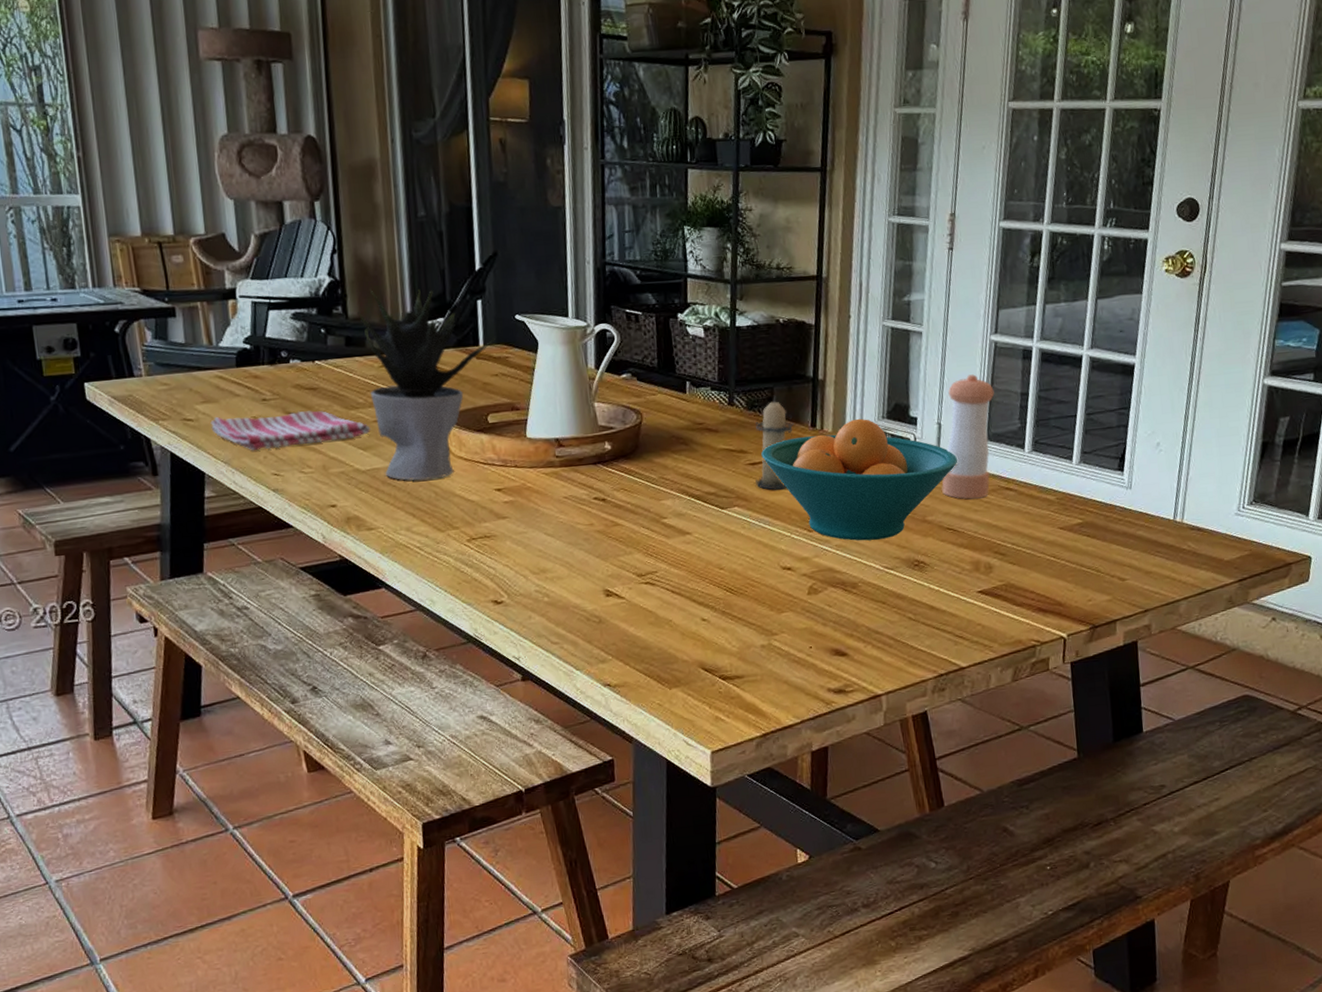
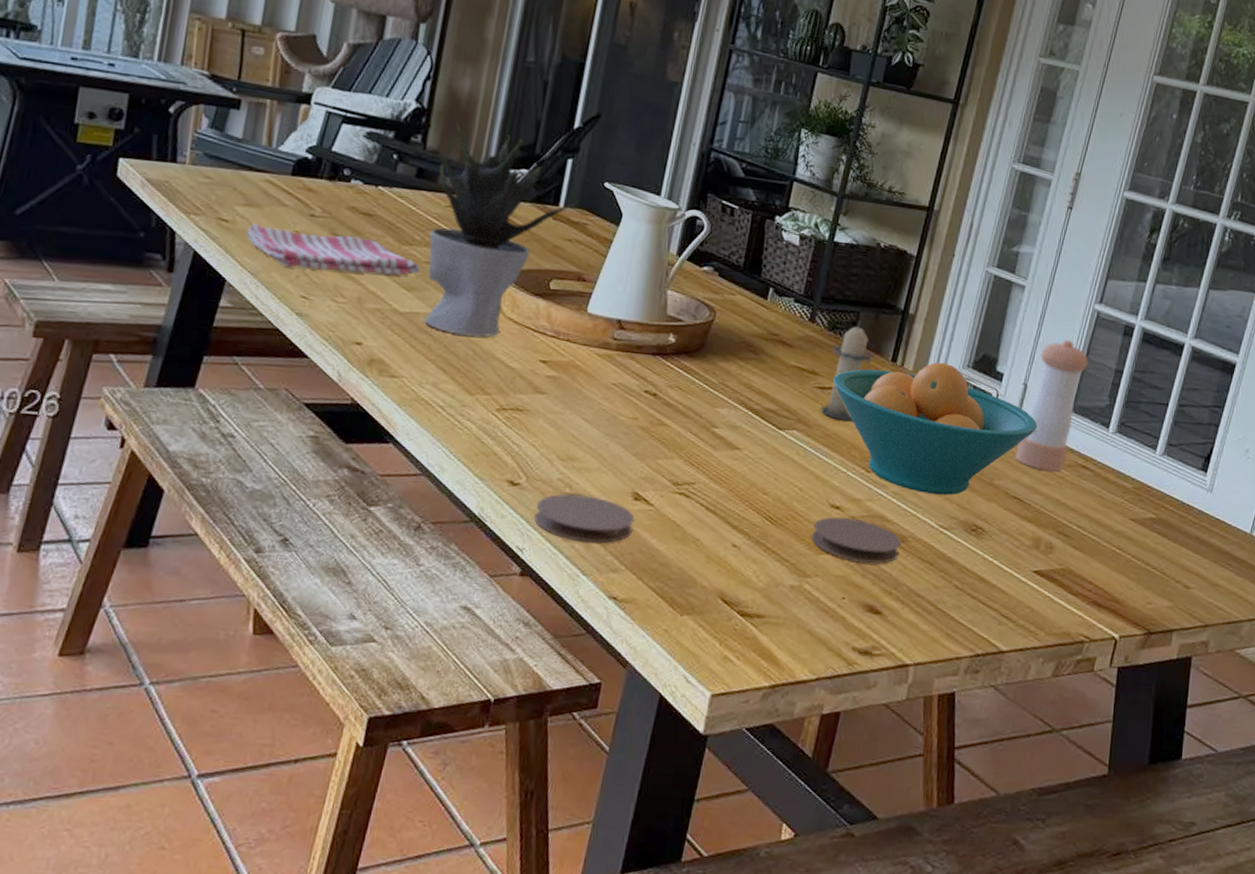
coaster: none [522,600,611,643] -> present [534,493,635,544]
coaster: none [770,575,853,613] -> present [811,516,902,564]

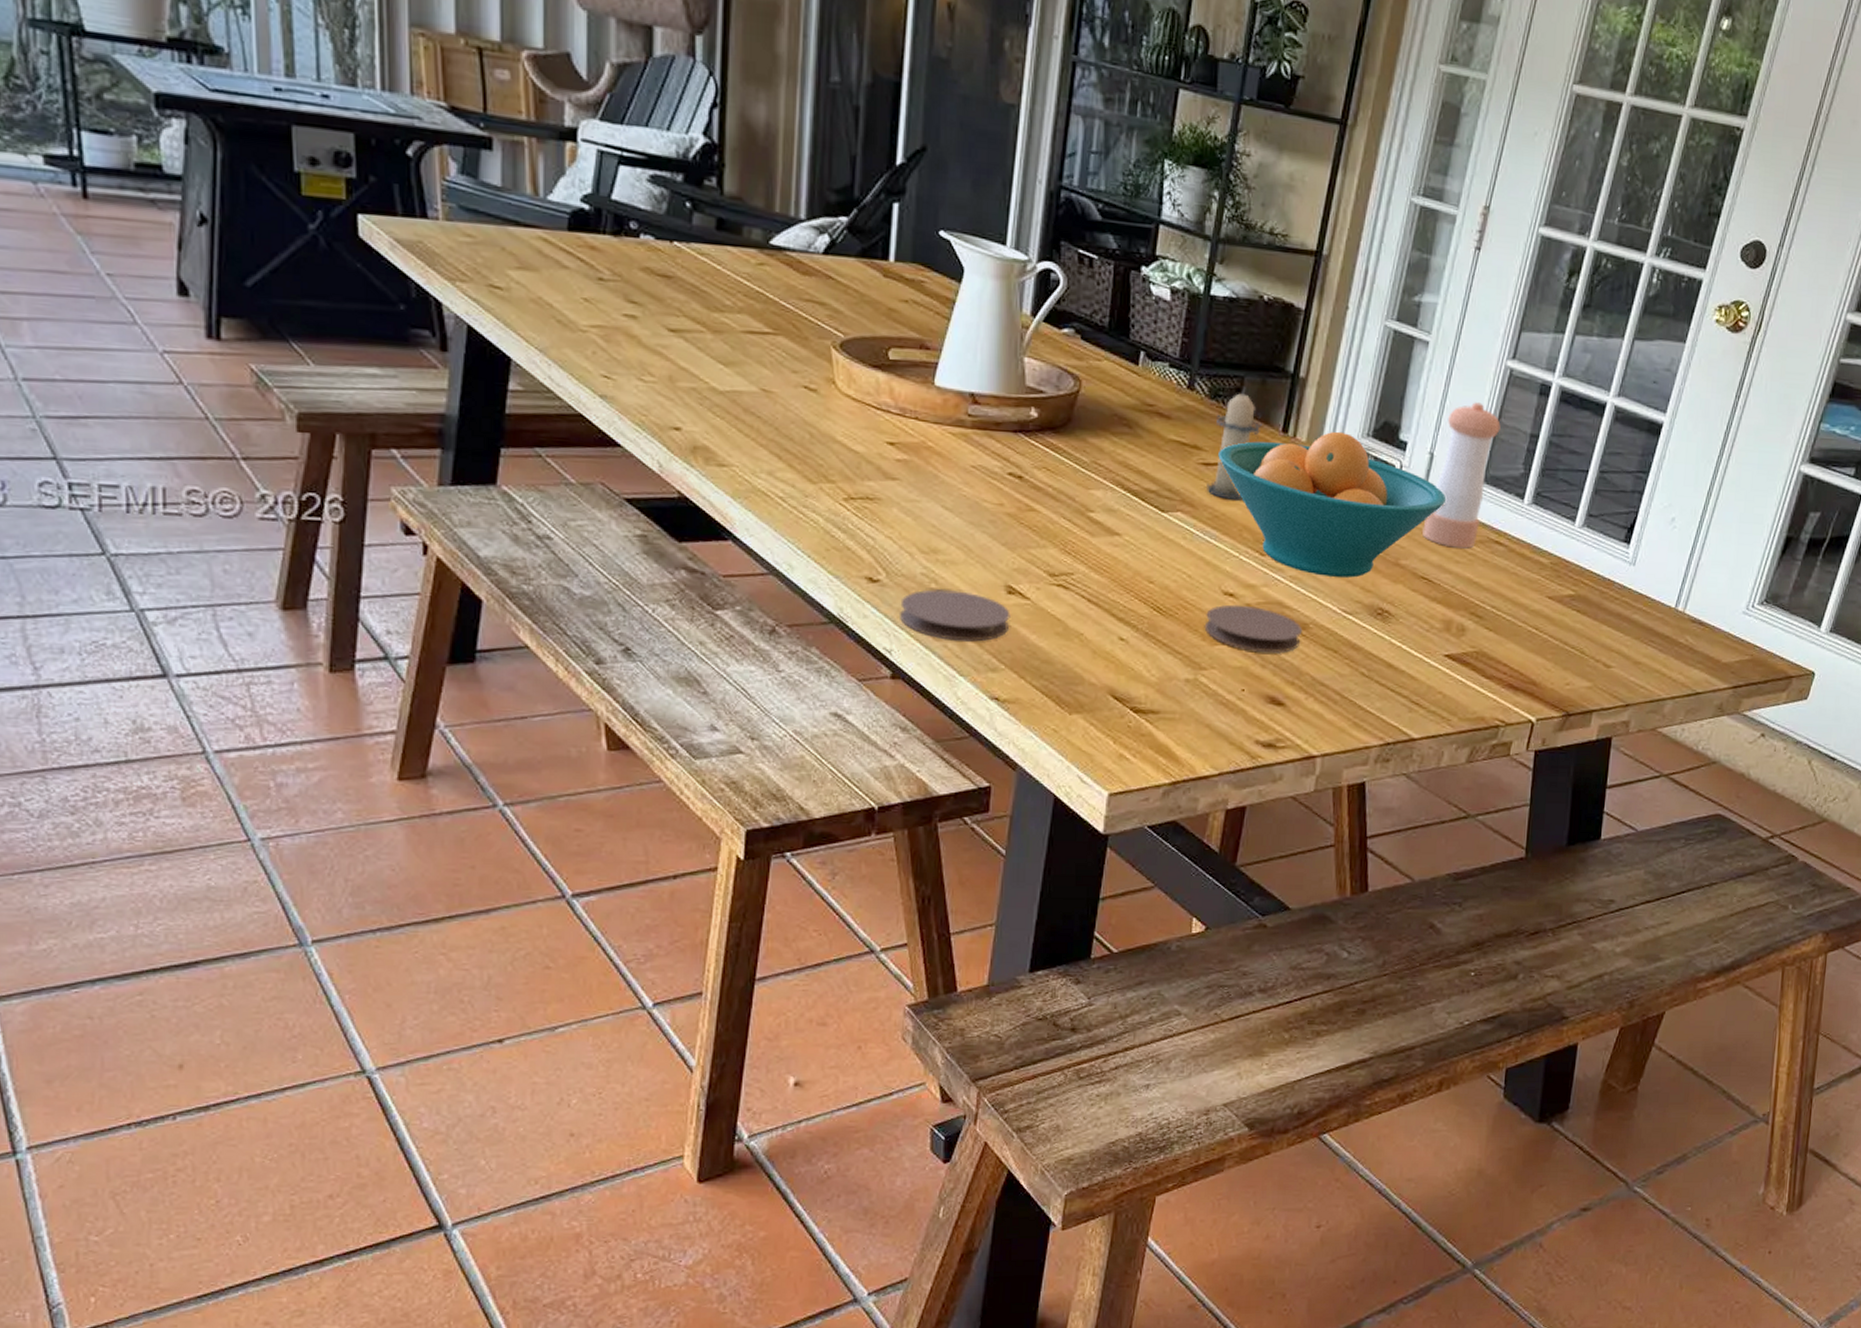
dish towel: present [246,223,421,275] -> none [526,290,737,348]
potted plant: present [424,124,578,338] -> none [736,162,911,418]

